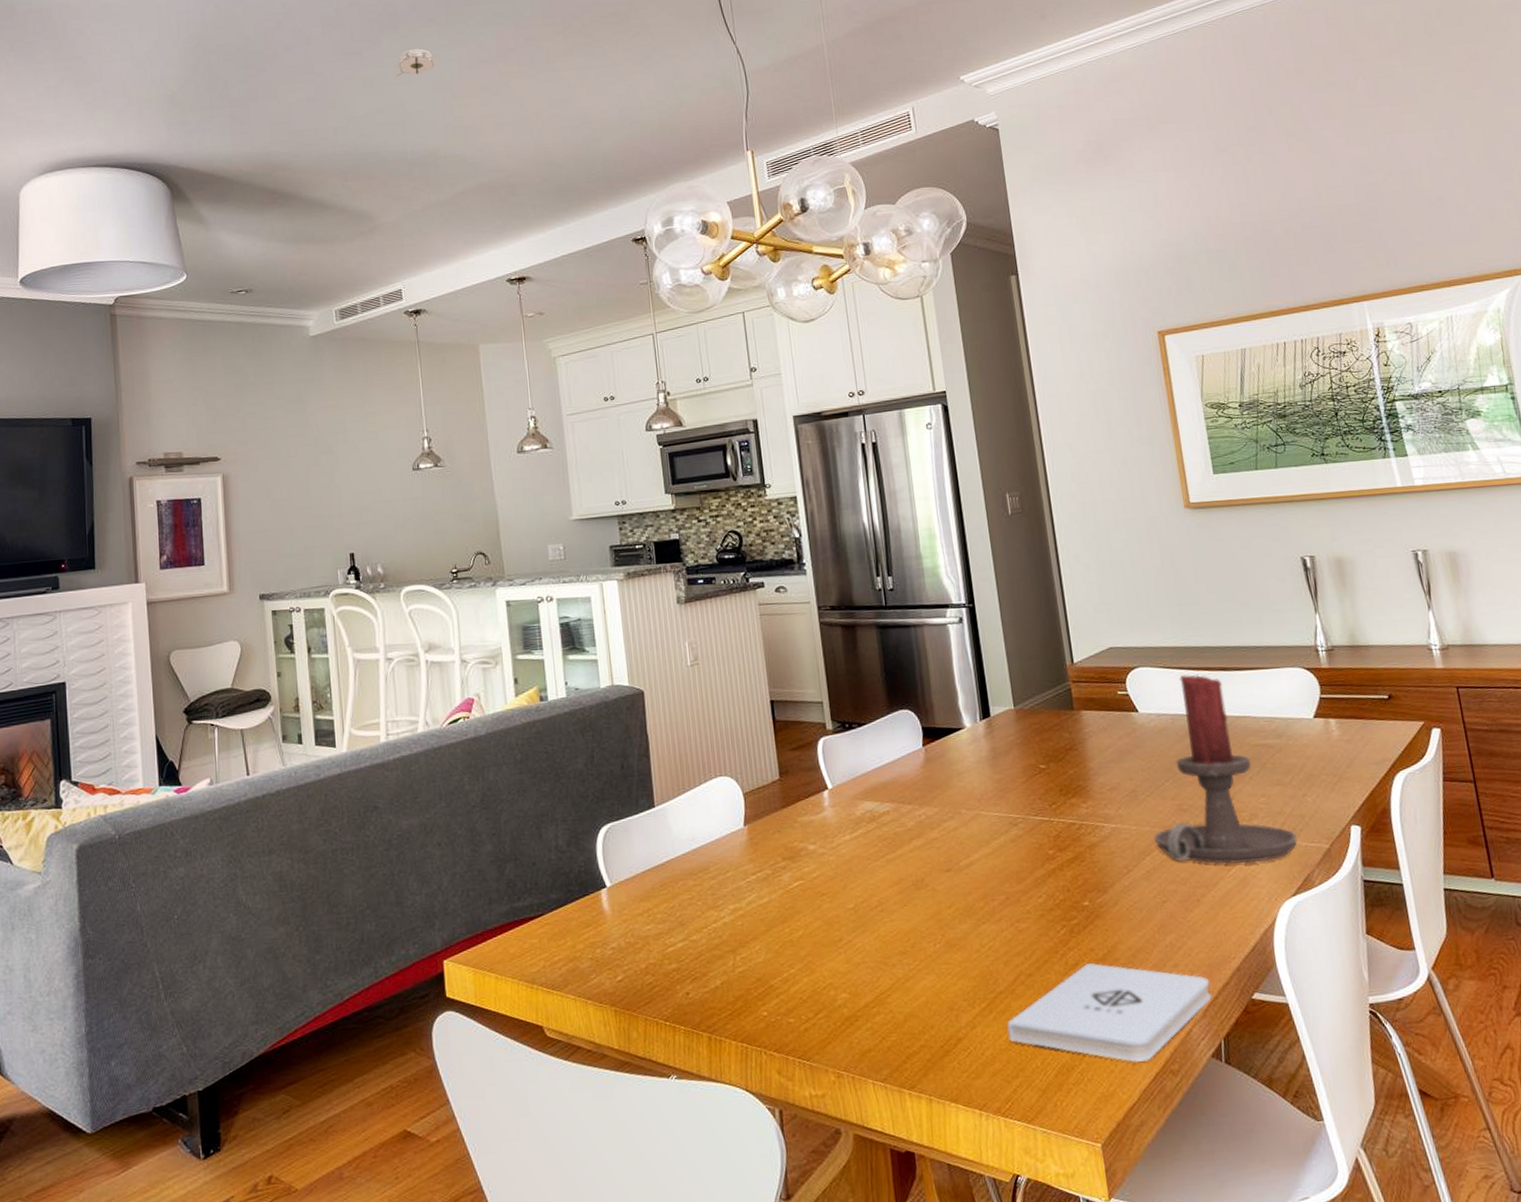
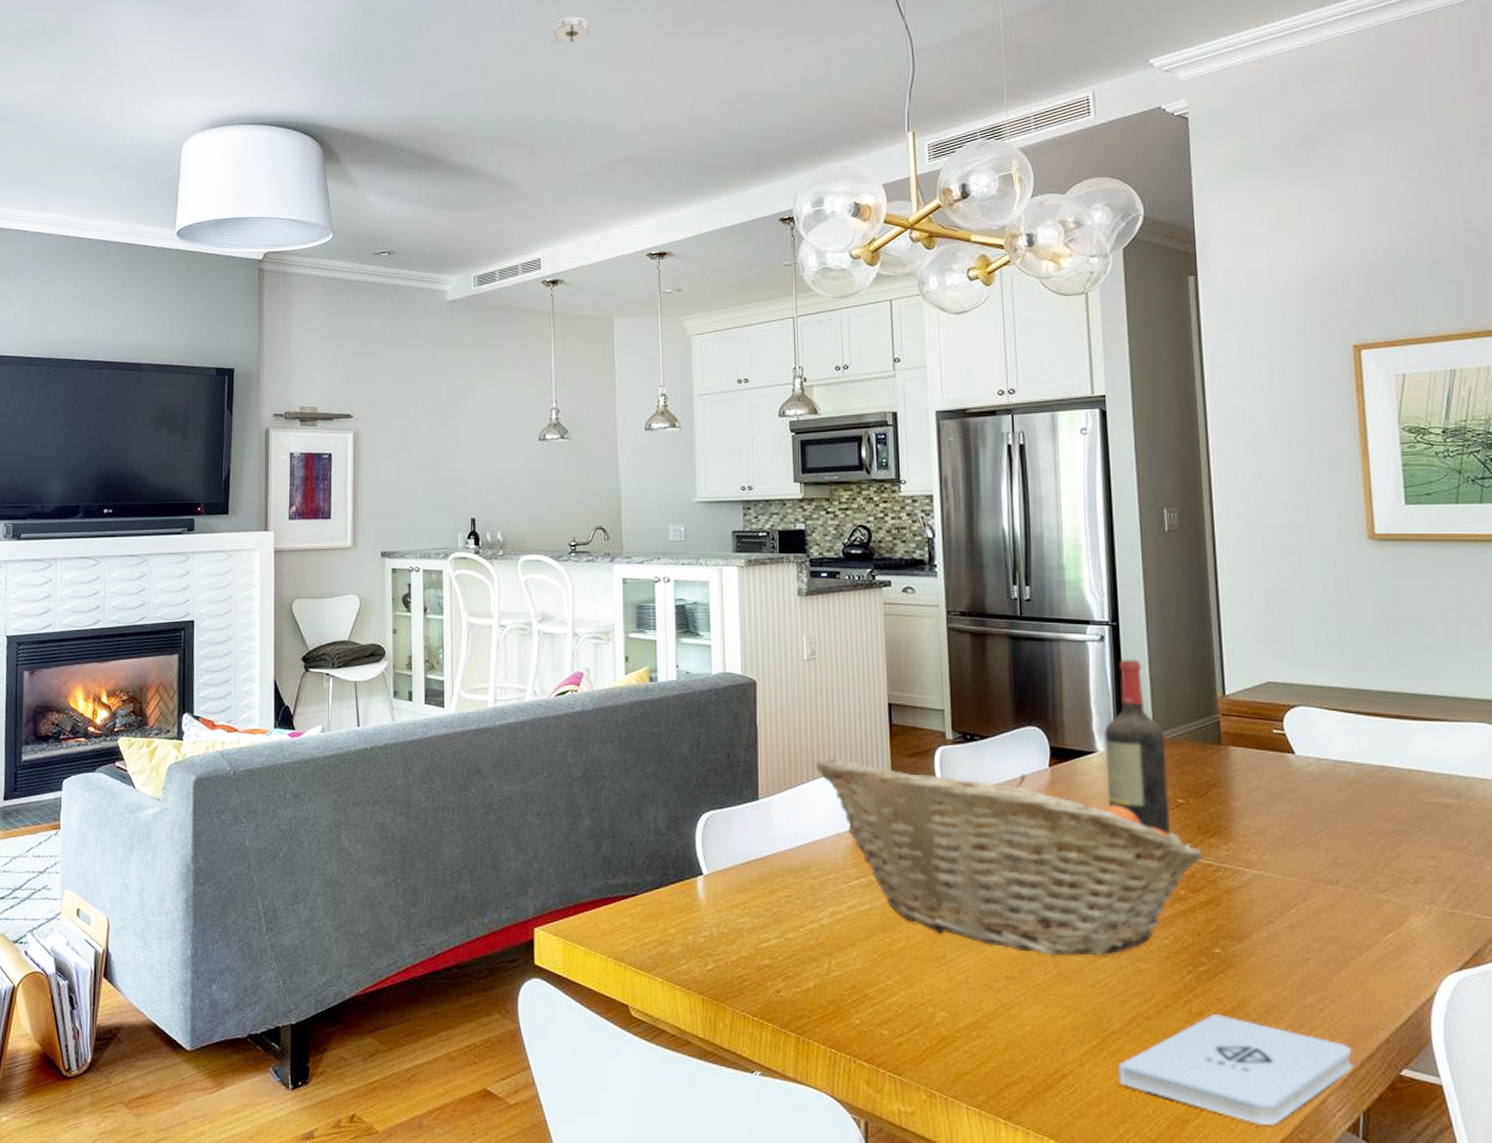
fruit basket: none [706,756,1067,927] -> present [815,758,1204,956]
wine bottle: none [969,636,1036,799] -> present [1104,658,1170,835]
candle holder: present [1153,674,1298,865] -> none [1301,719,1469,930]

